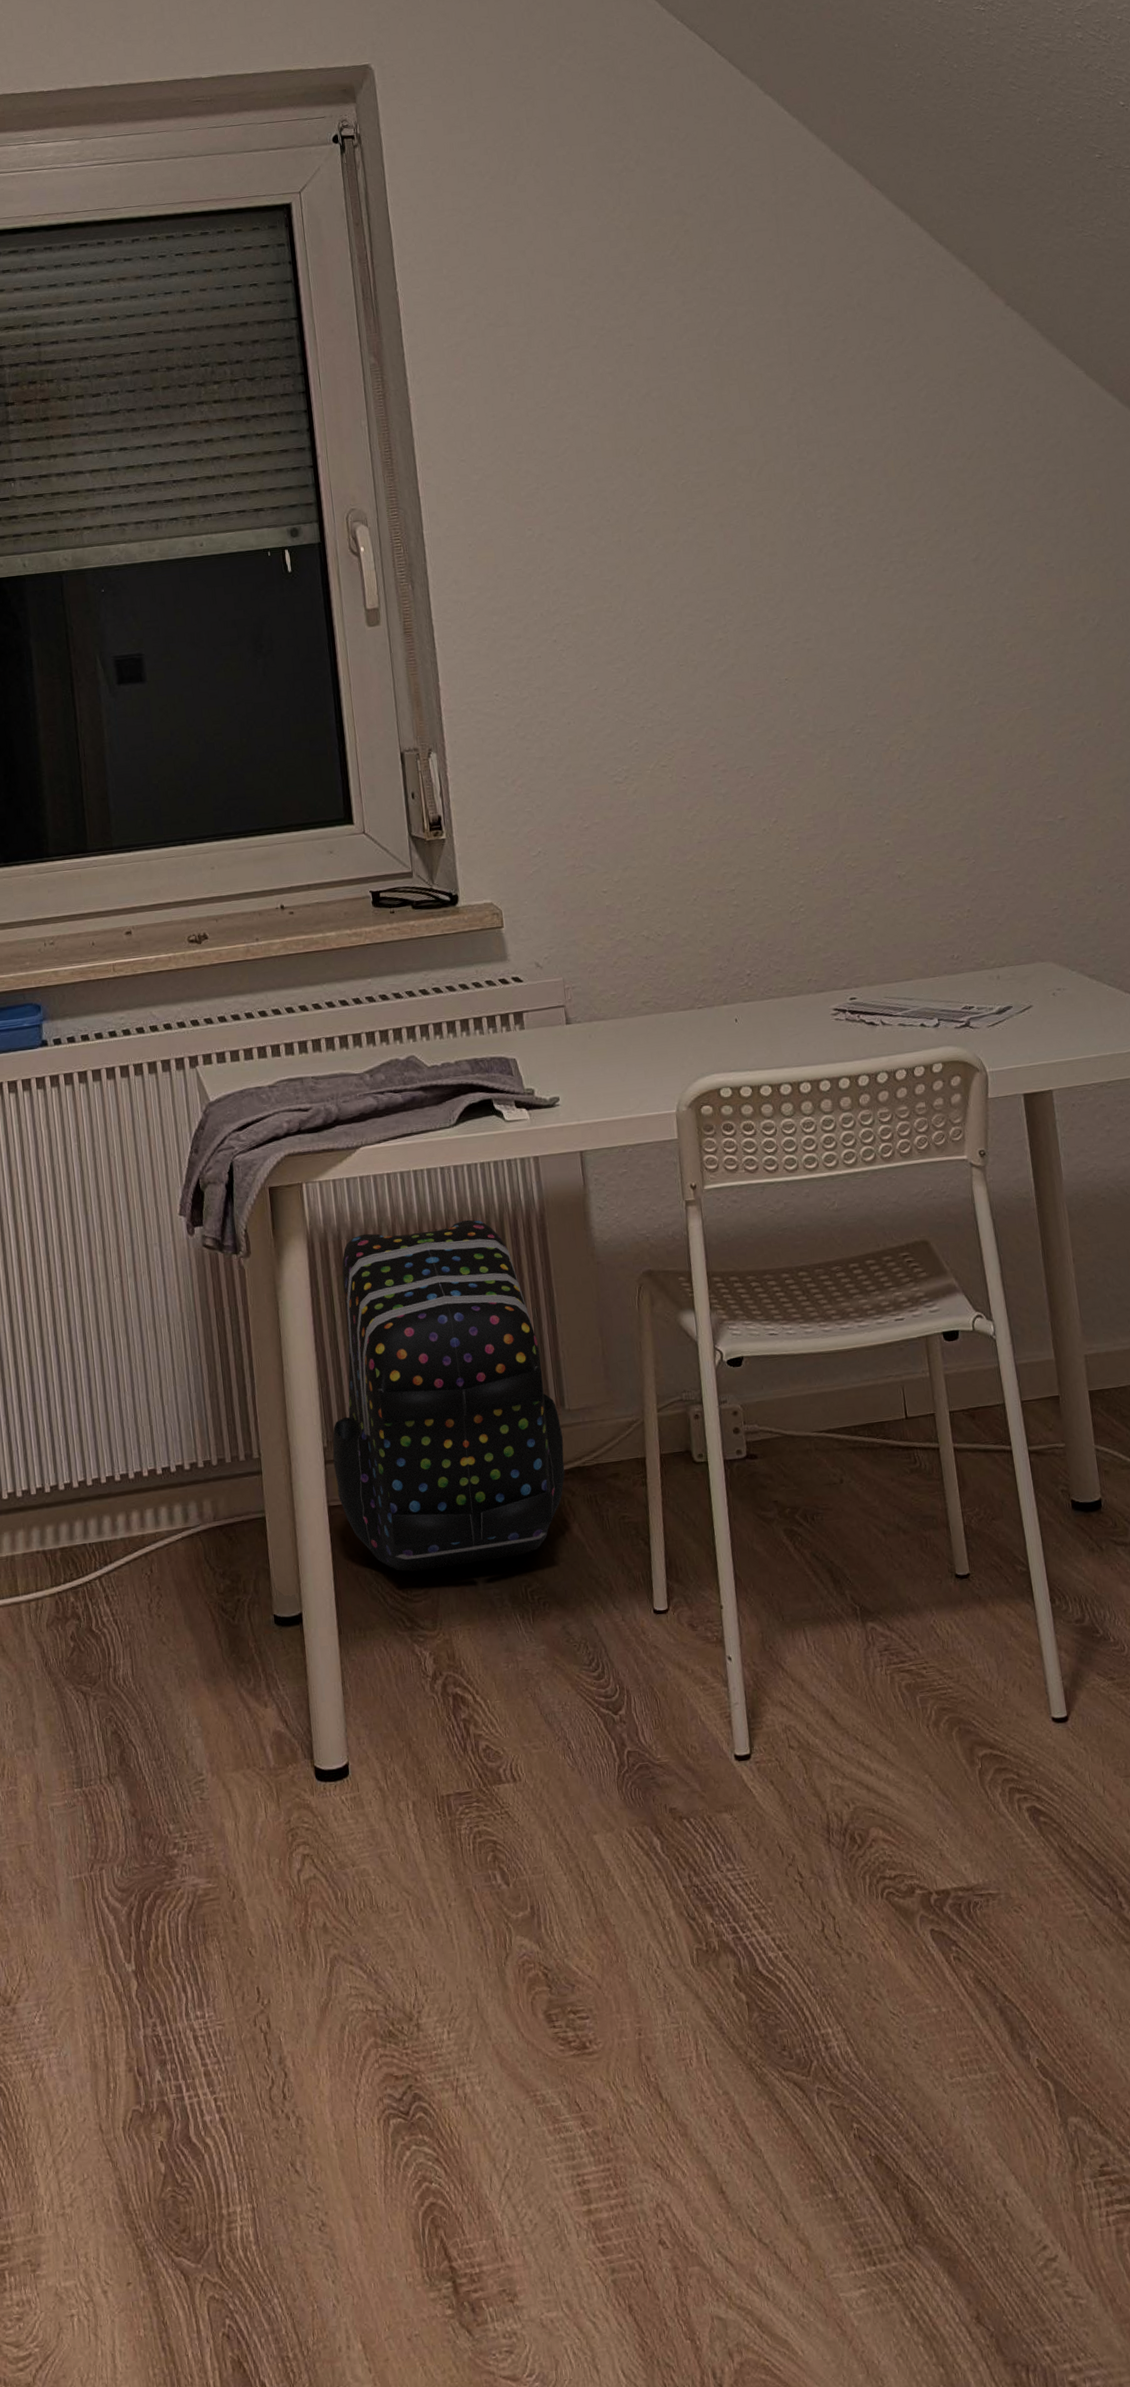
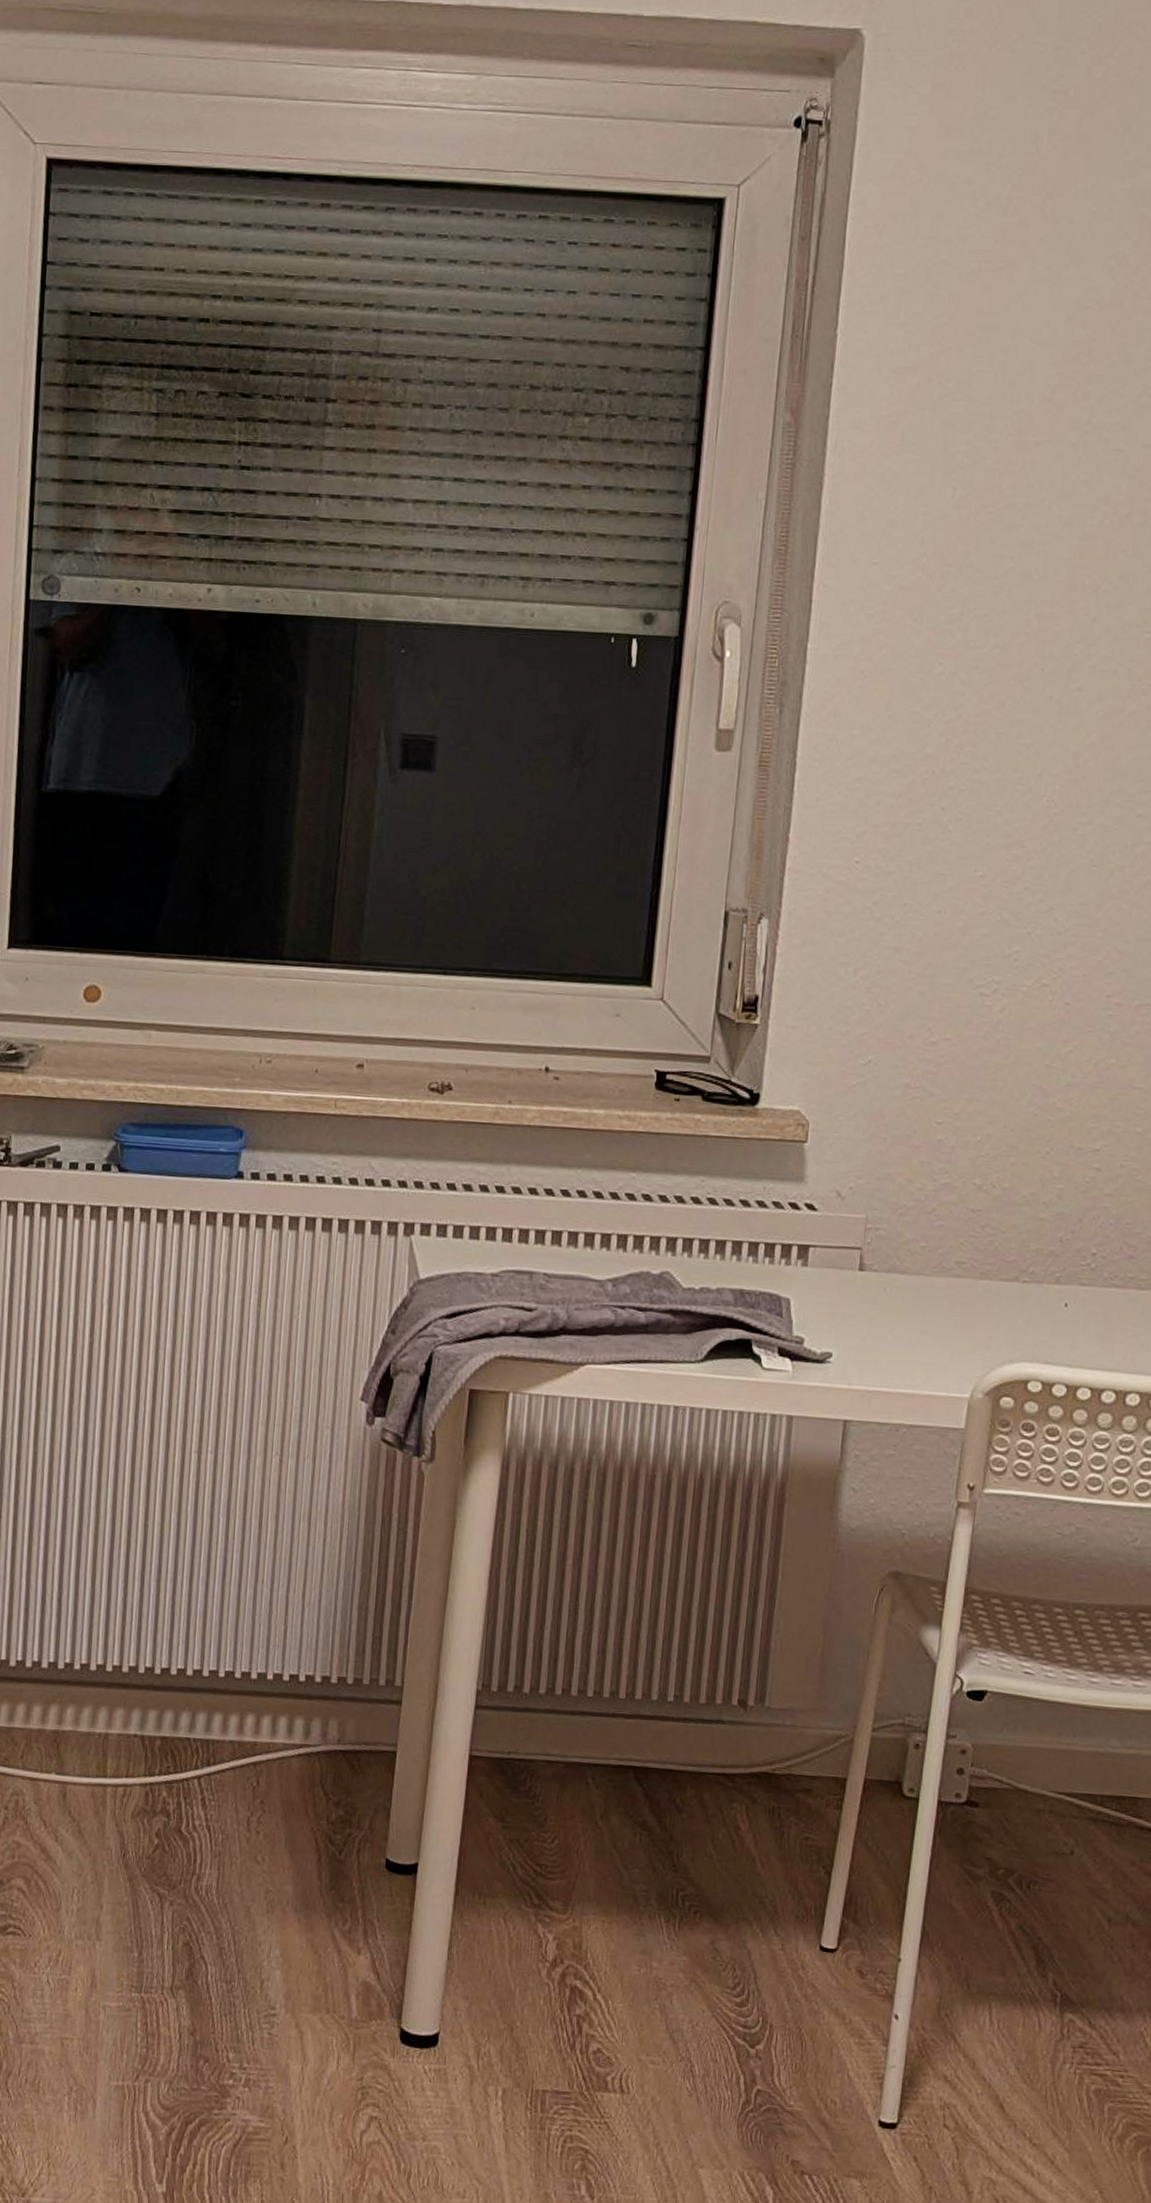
backpack: present [332,1219,565,1572] -> none [483,1463,756,1855]

